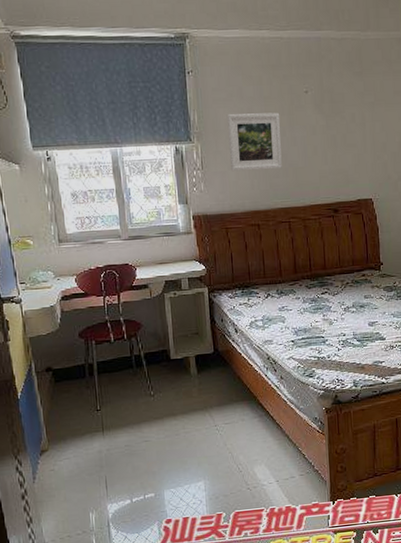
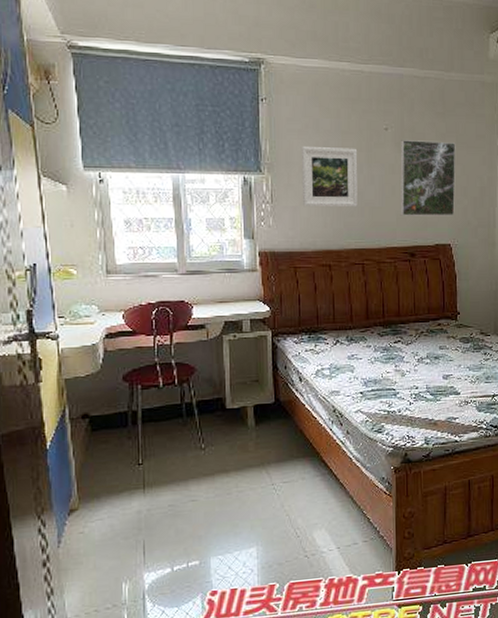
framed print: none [320,100,375,175] -> present [400,140,456,216]

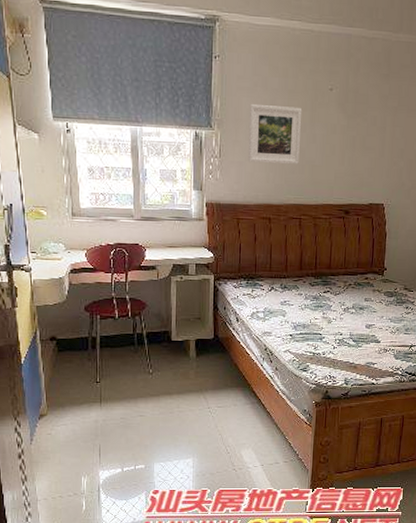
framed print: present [400,140,456,216] -> none [338,101,398,177]

